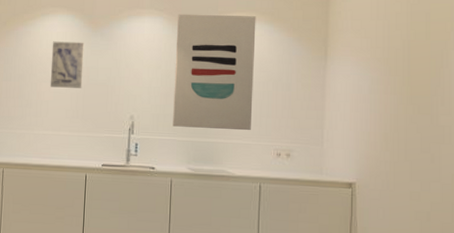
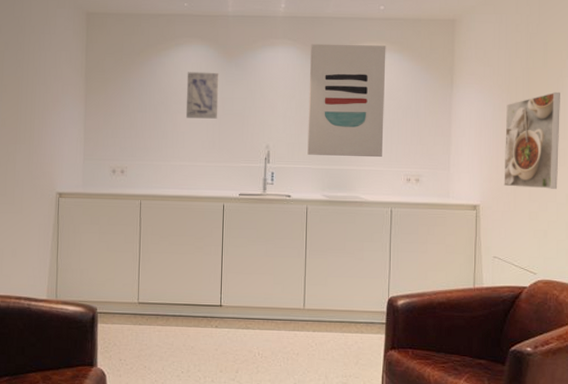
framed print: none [382,65,445,168] -> present [504,91,560,189]

